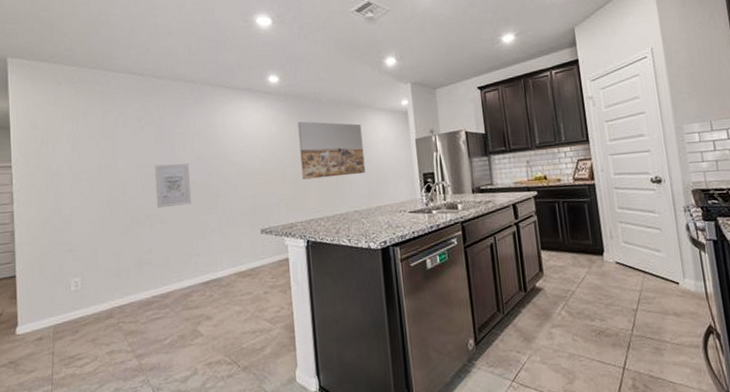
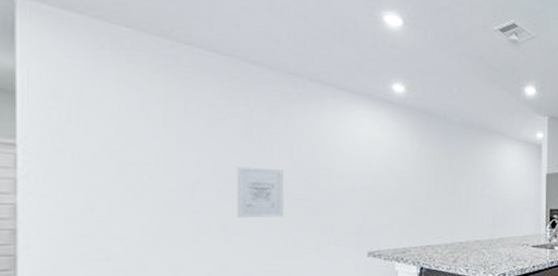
wall art: present [298,121,366,180] -> none [422,139,492,203]

